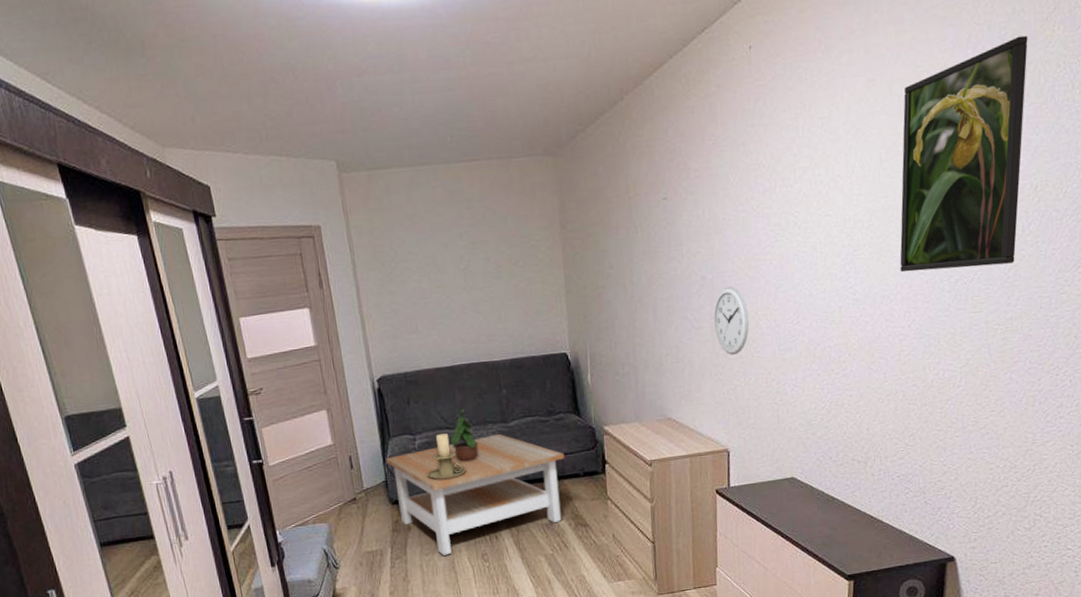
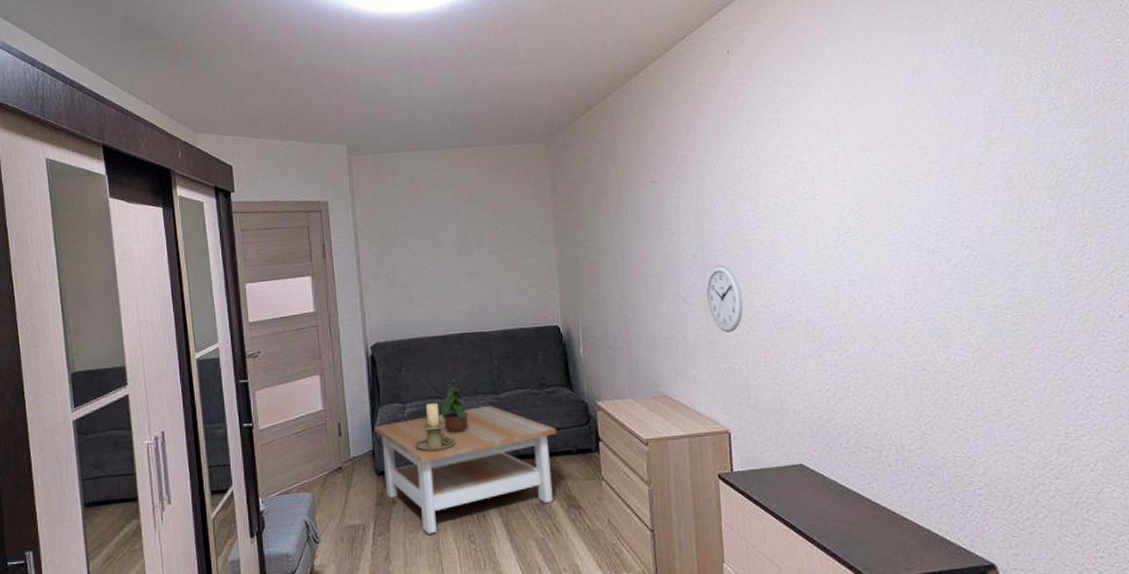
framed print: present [900,35,1028,273] -> none [879,41,1015,255]

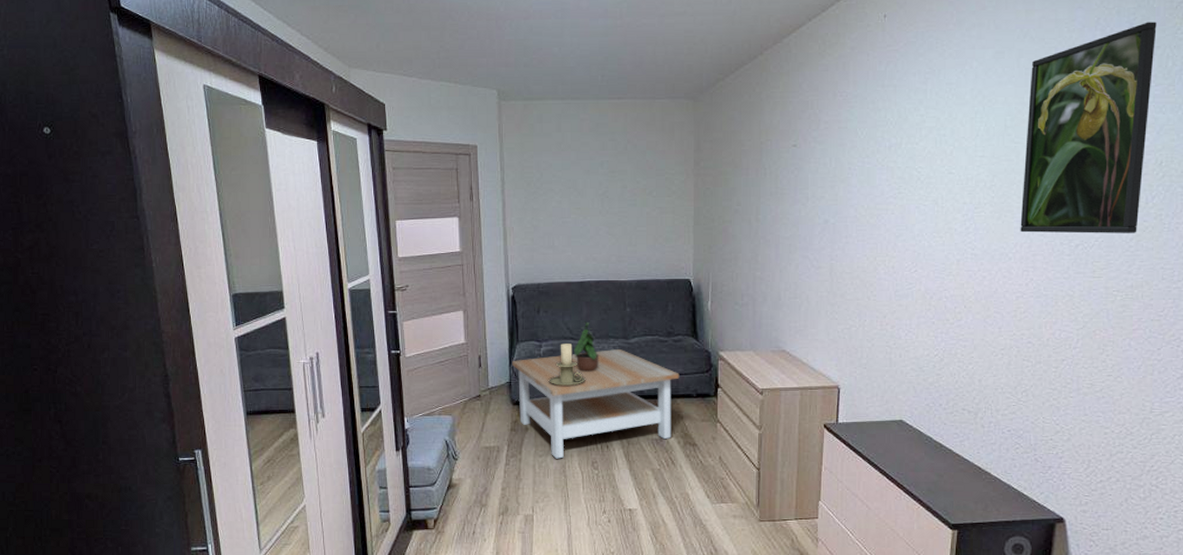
wall clock: present [706,265,744,333] -> none [833,231,868,296]
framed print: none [879,41,1015,255] -> present [1020,21,1157,234]

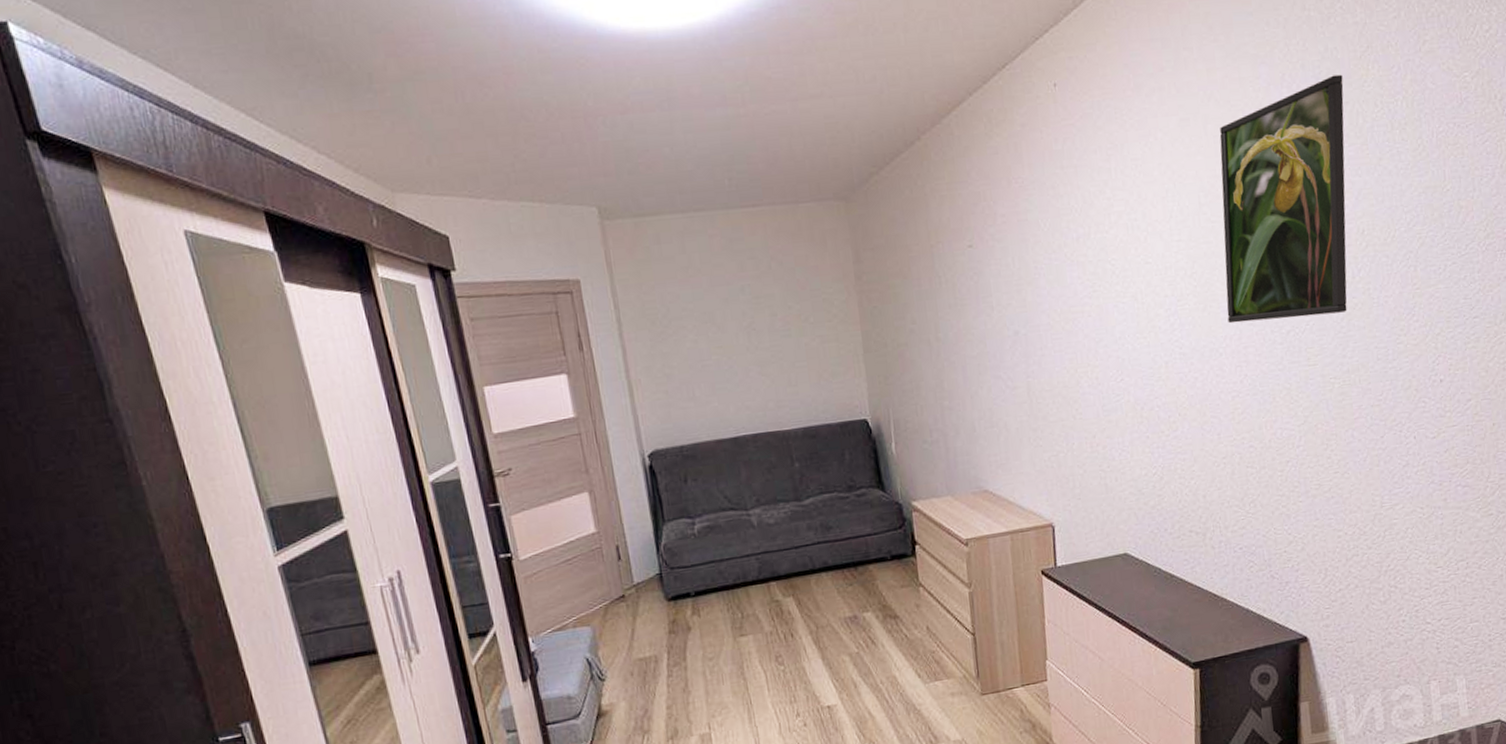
coffee table: present [512,348,680,459] -> none [660,513,869,660]
candle holder: present [548,344,586,387] -> none [709,515,755,570]
potted plant: present [574,321,600,372] -> none [736,485,769,548]

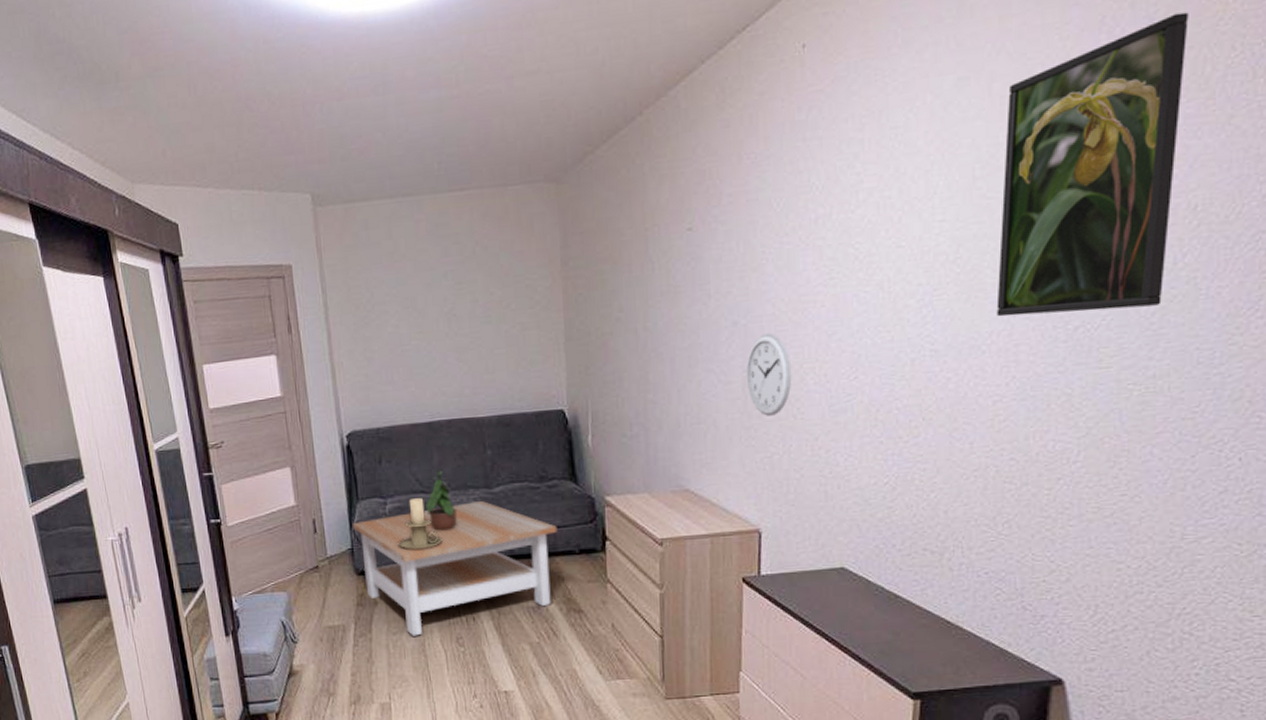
coffee table: none [660,513,869,660] -> present [353,500,558,636]
candle holder: none [709,515,755,570] -> present [397,498,442,551]
potted plant: none [736,485,769,548] -> present [426,470,458,531]
wall clock: none [1029,341,1069,418] -> present [746,333,792,416]

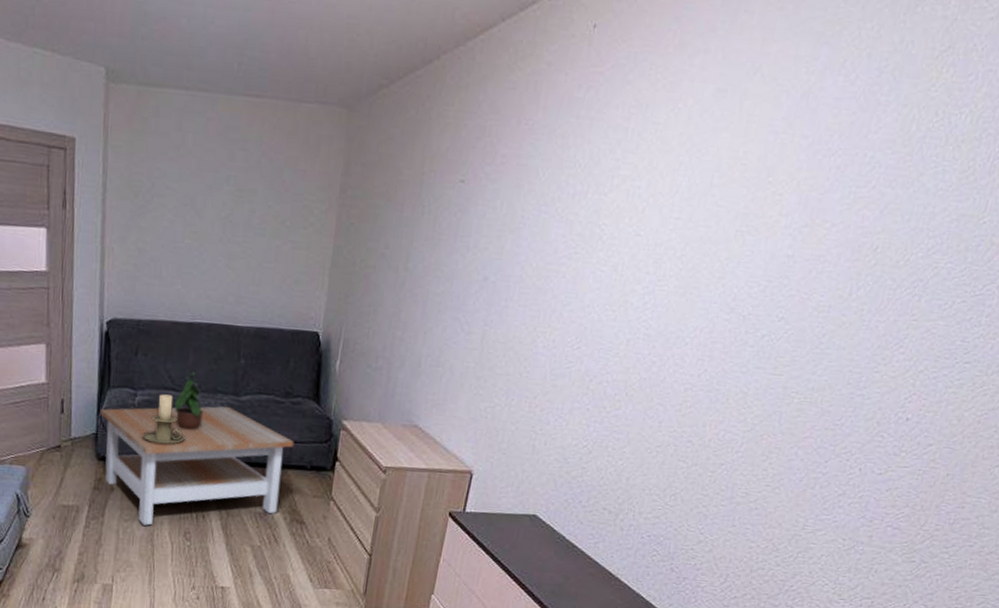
wall clock: present [746,333,792,416] -> none [485,293,527,370]
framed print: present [996,12,1189,317] -> none [703,71,911,328]

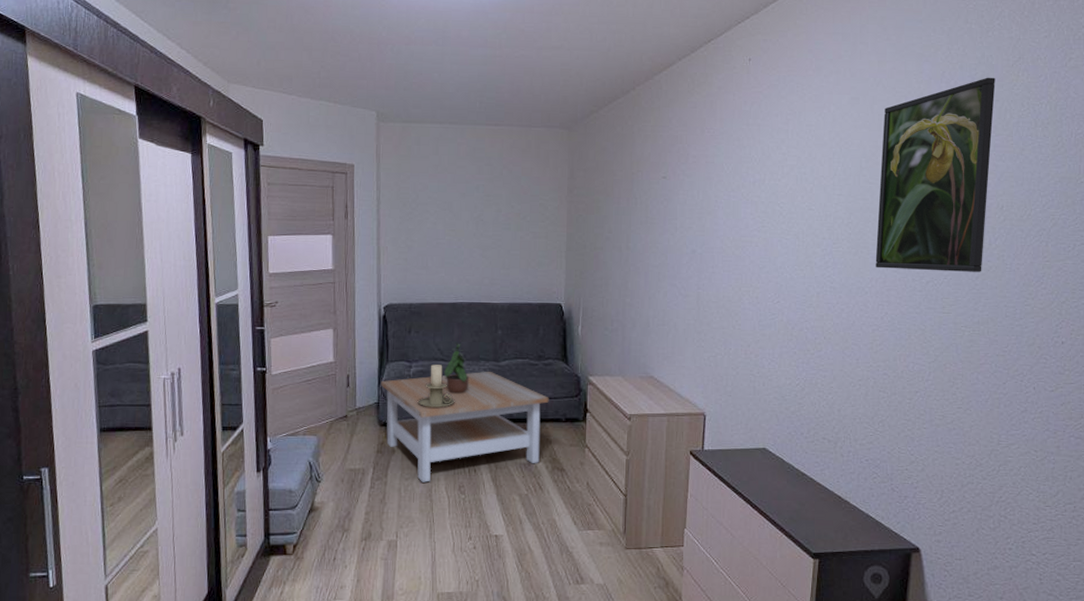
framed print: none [703,71,911,328] -> present [875,77,996,272]

